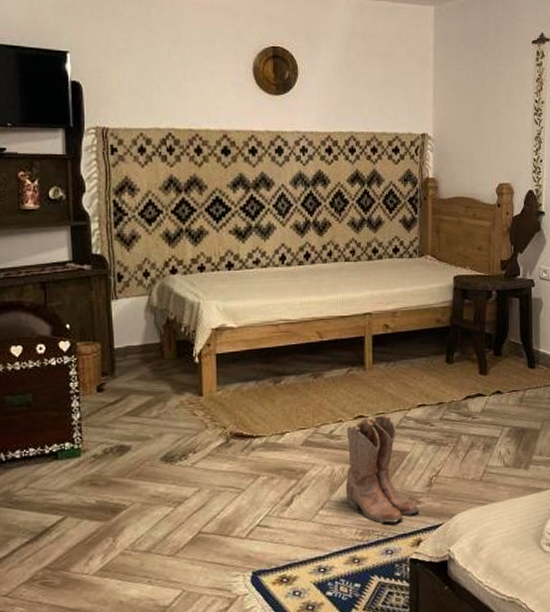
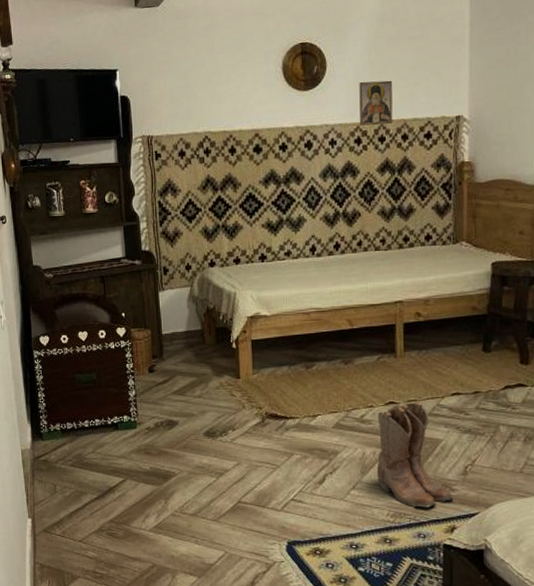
religious icon: none [330,91,363,135] -> present [359,80,393,126]

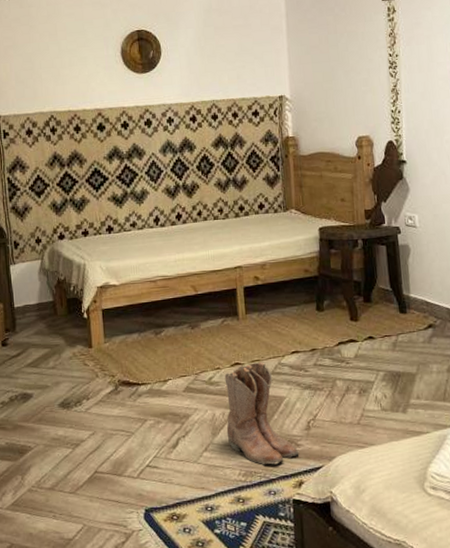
religious icon: present [359,80,393,126] -> none [191,64,224,105]

